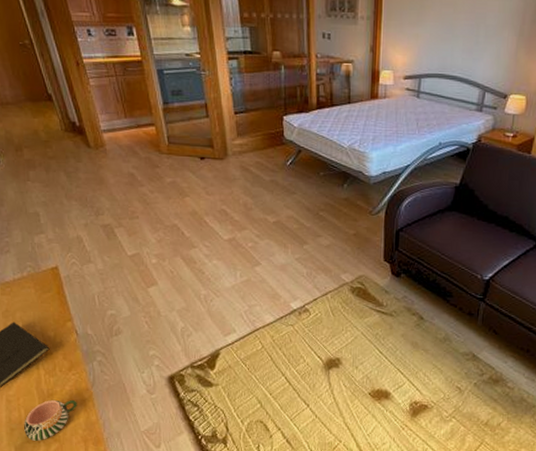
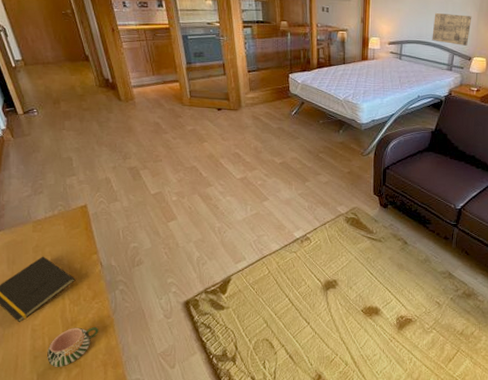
wall art: none [458,38,510,80] -> present [432,12,472,46]

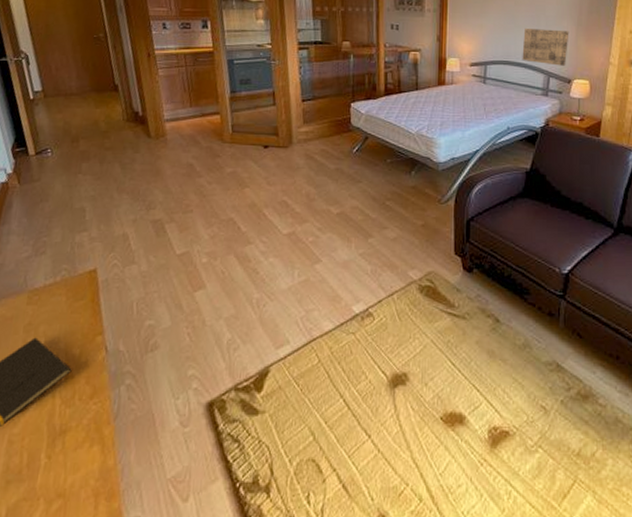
mug: present [47,327,99,367] -> none [22,438,94,497]

